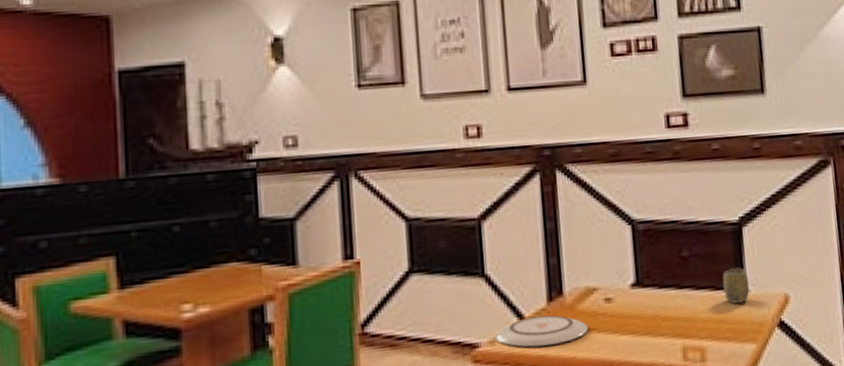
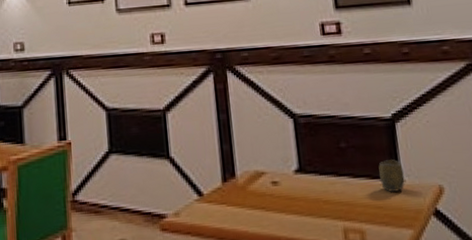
plate: present [495,315,588,347] -> none [179,193,258,220]

